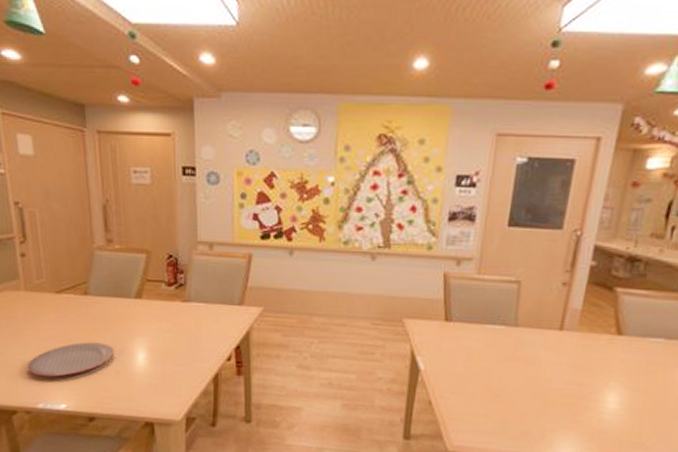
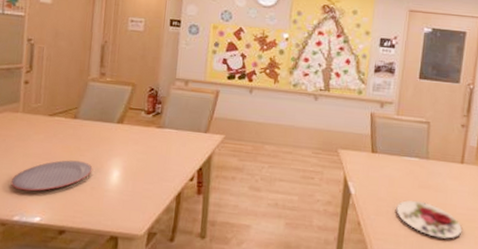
plate: none [474,375,558,418] -> present [395,200,463,239]

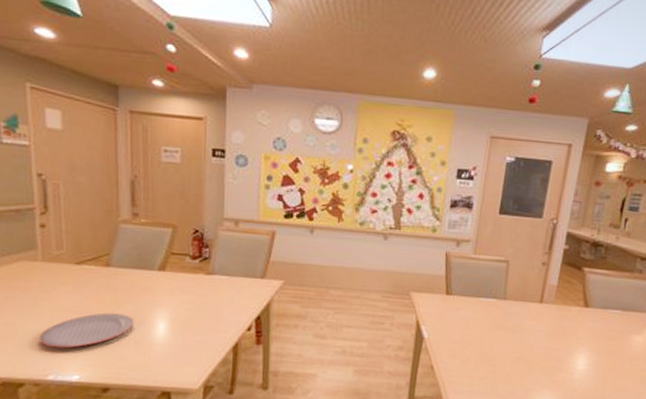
plate: present [395,200,463,239] -> none [470,342,538,379]

